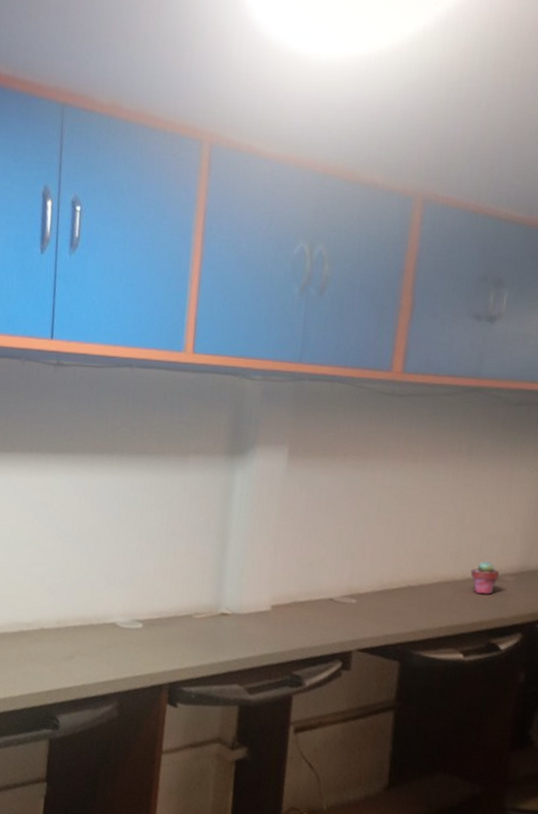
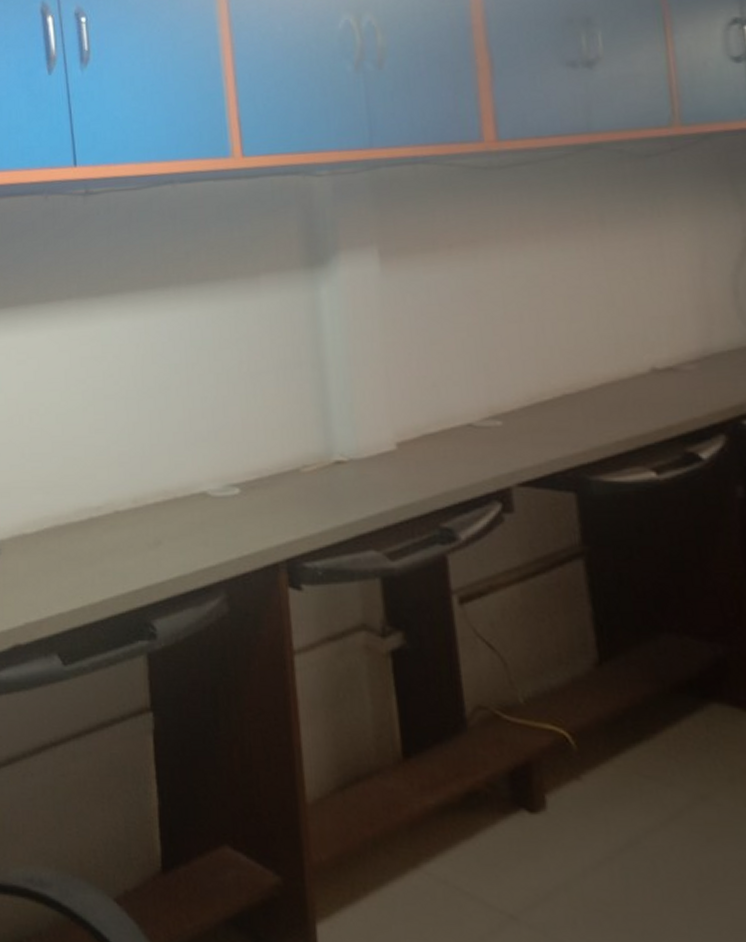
potted succulent: present [470,561,499,595] -> none [639,350,677,392]

